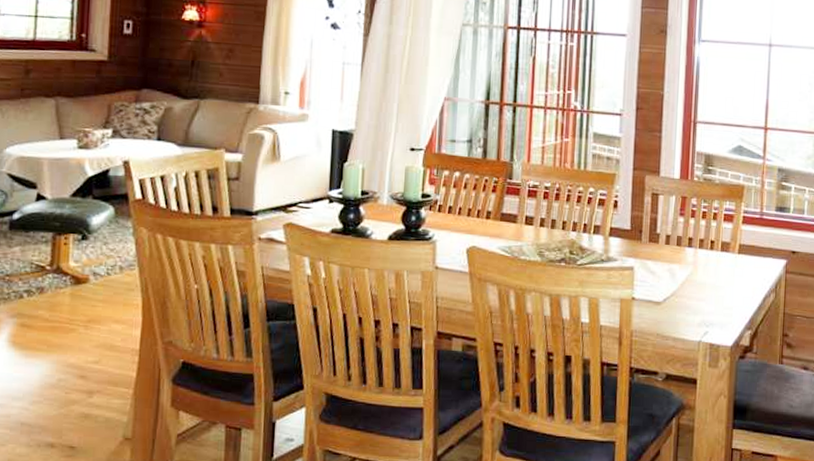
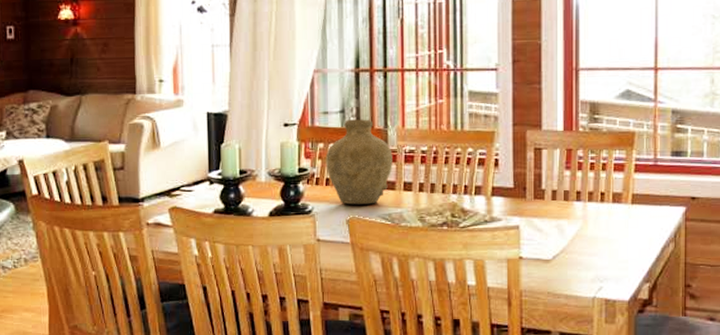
vase: none [449,150,517,236] -> present [325,119,393,205]

